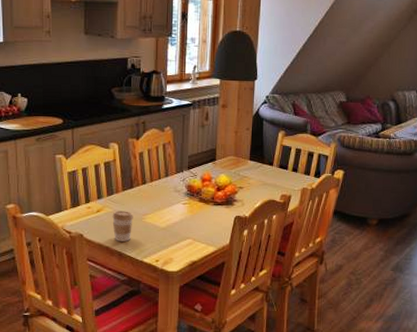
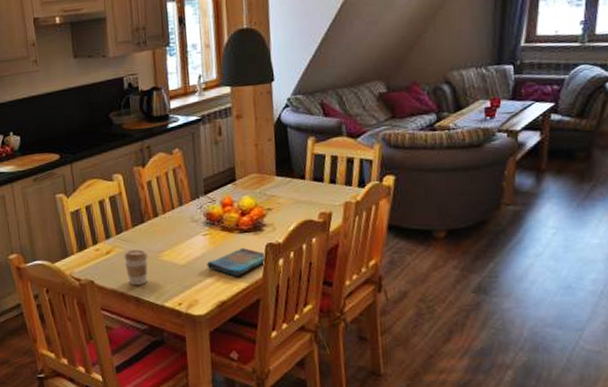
dish towel: none [183,217,234,241] -> present [206,247,267,276]

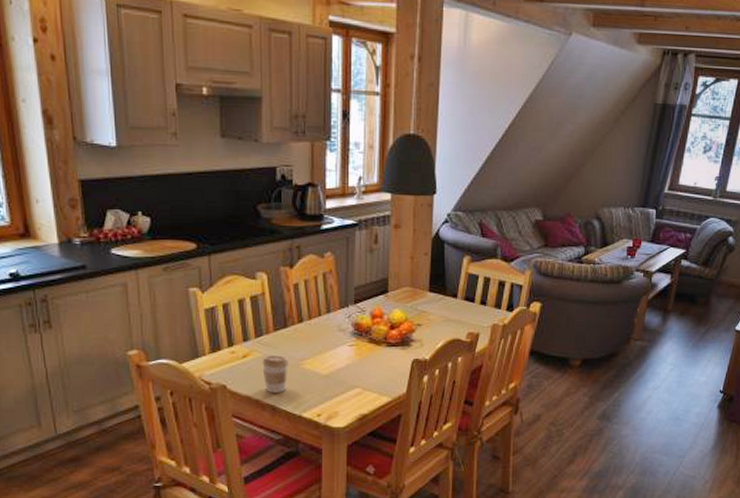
dish towel: present [206,247,267,276] -> none [350,361,412,390]

